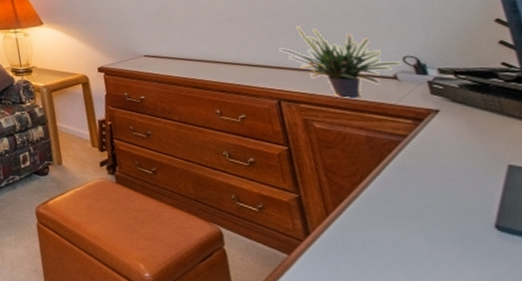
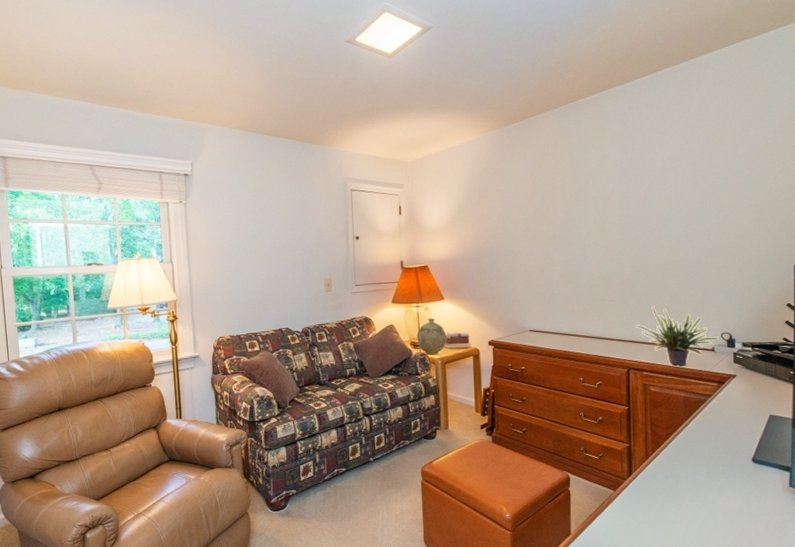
decorative vase: none [17,44,51,83] -> present [417,318,447,355]
books: none [48,57,79,77] -> present [444,331,471,349]

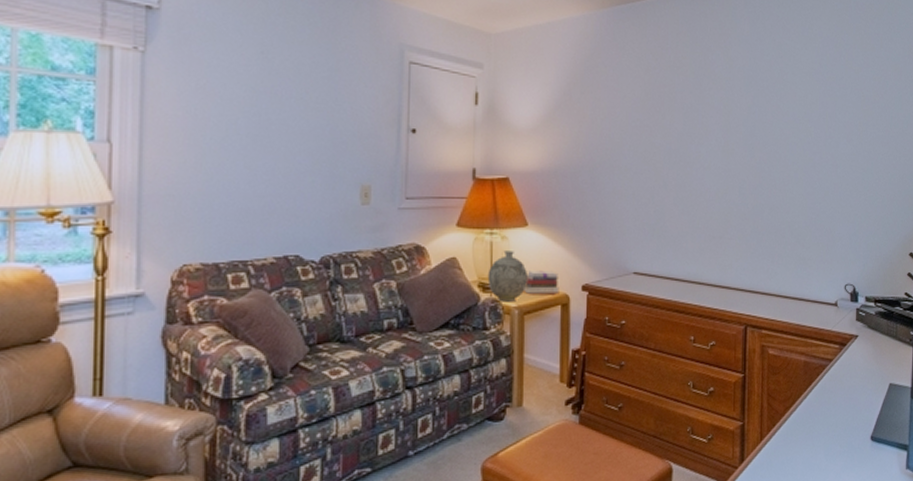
potted plant: present [637,307,719,366] -> none [757,249,843,323]

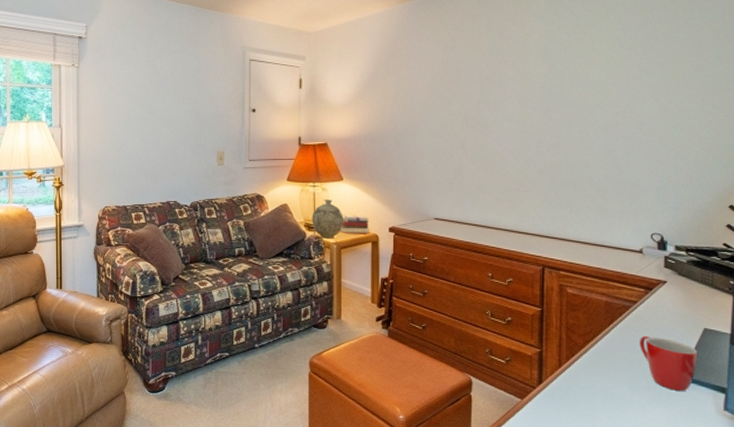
mug: none [835,396,885,453] -> present [639,335,698,391]

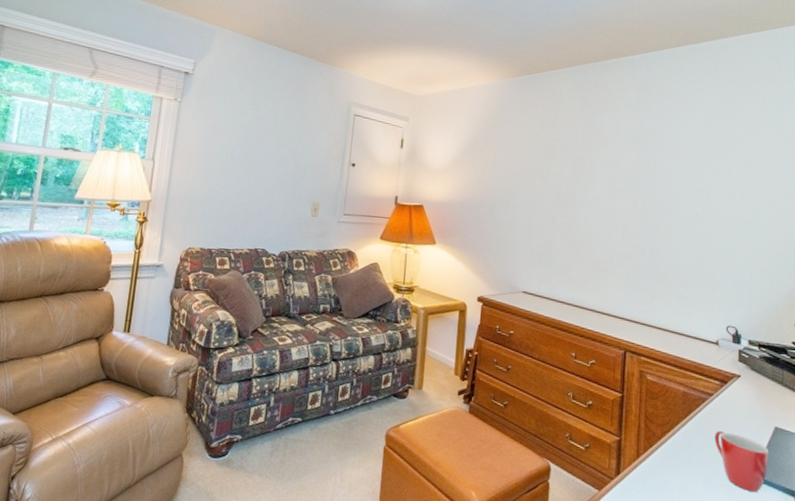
decorative vase: present [312,199,344,239] -> none [401,262,434,303]
books: present [341,215,370,234] -> none [429,280,459,302]

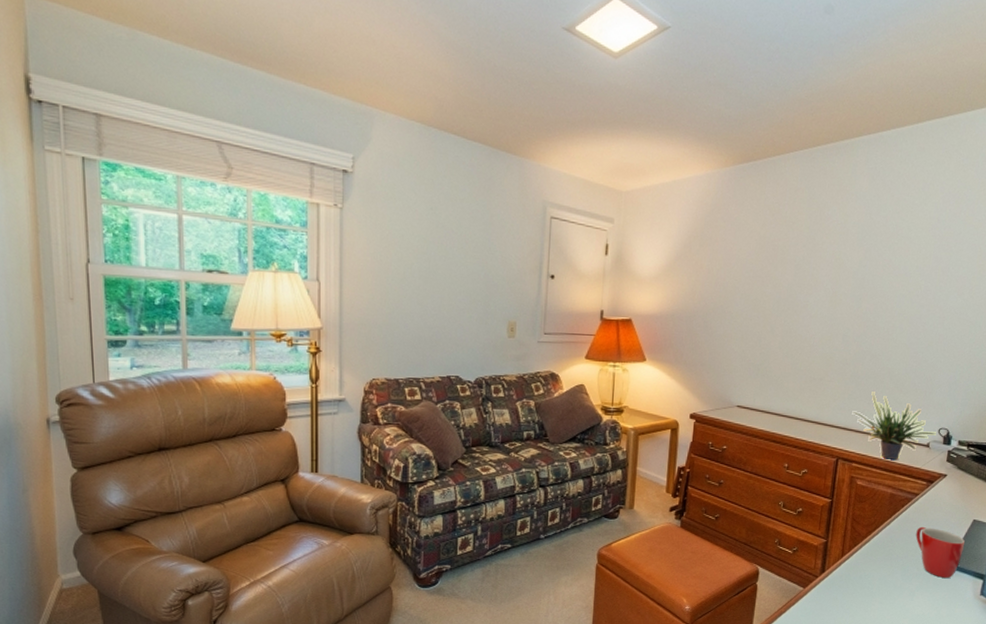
potted plant: none [638,286,724,356] -> present [853,393,936,460]

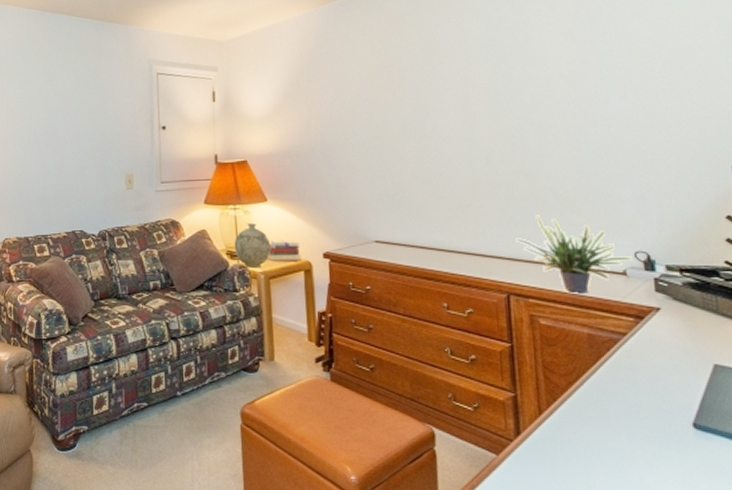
decorative vase: none [609,381,644,424] -> present [234,223,271,268]
books: none [639,399,670,420] -> present [268,240,302,262]
mug: present [915,526,966,578] -> none [635,374,711,442]

